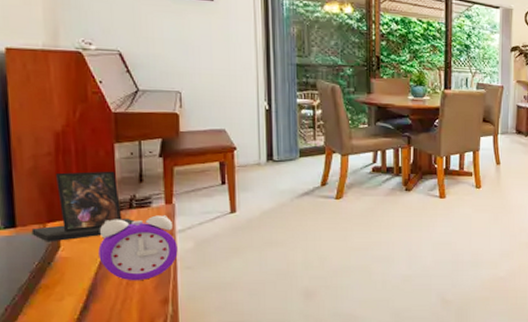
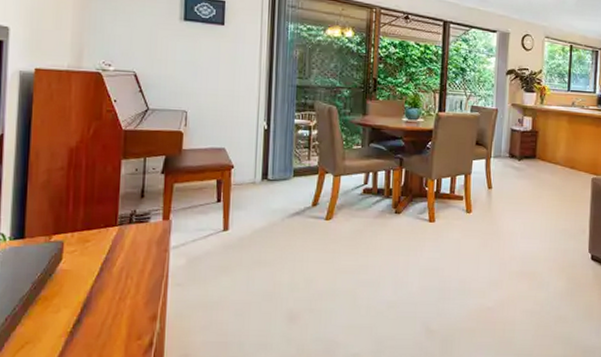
photo frame: present [31,171,135,242] -> none [38,186,133,254]
alarm clock: present [98,215,178,281] -> none [96,231,170,296]

